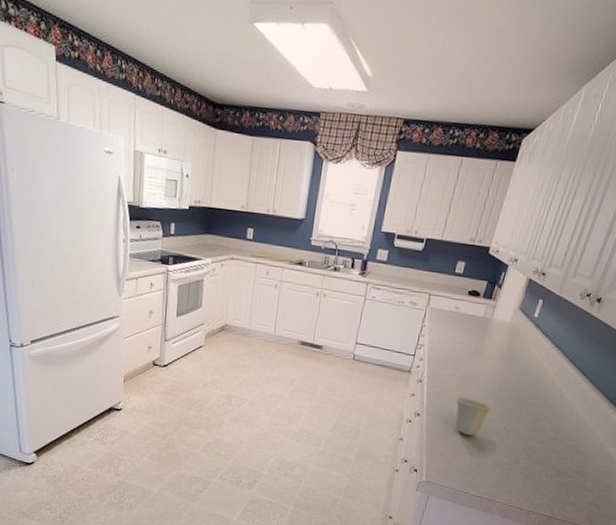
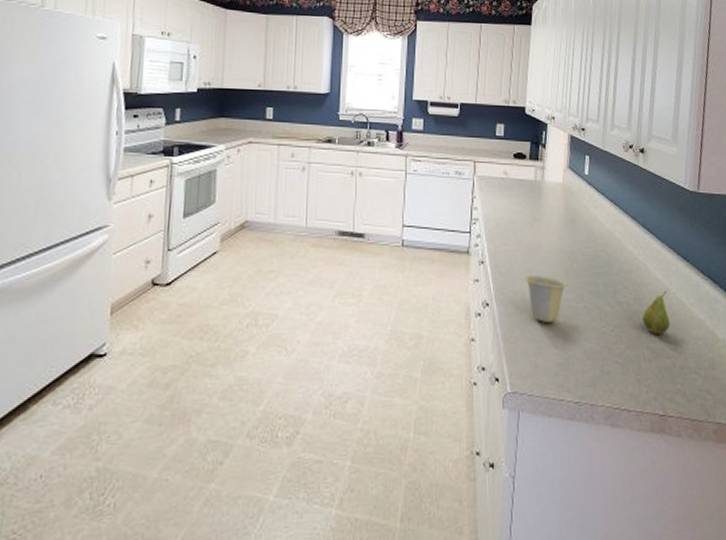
fruit: none [553,425,584,459] -> present [642,291,670,335]

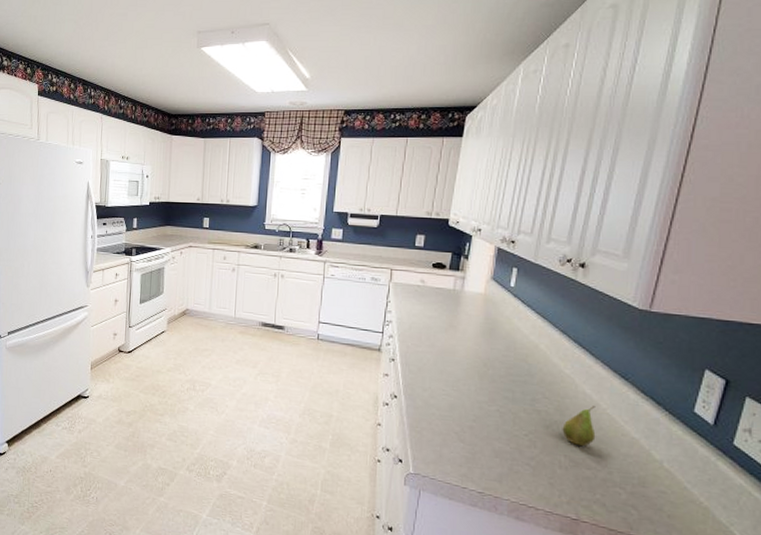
cup: present [524,274,567,322] -> none [434,375,480,420]

